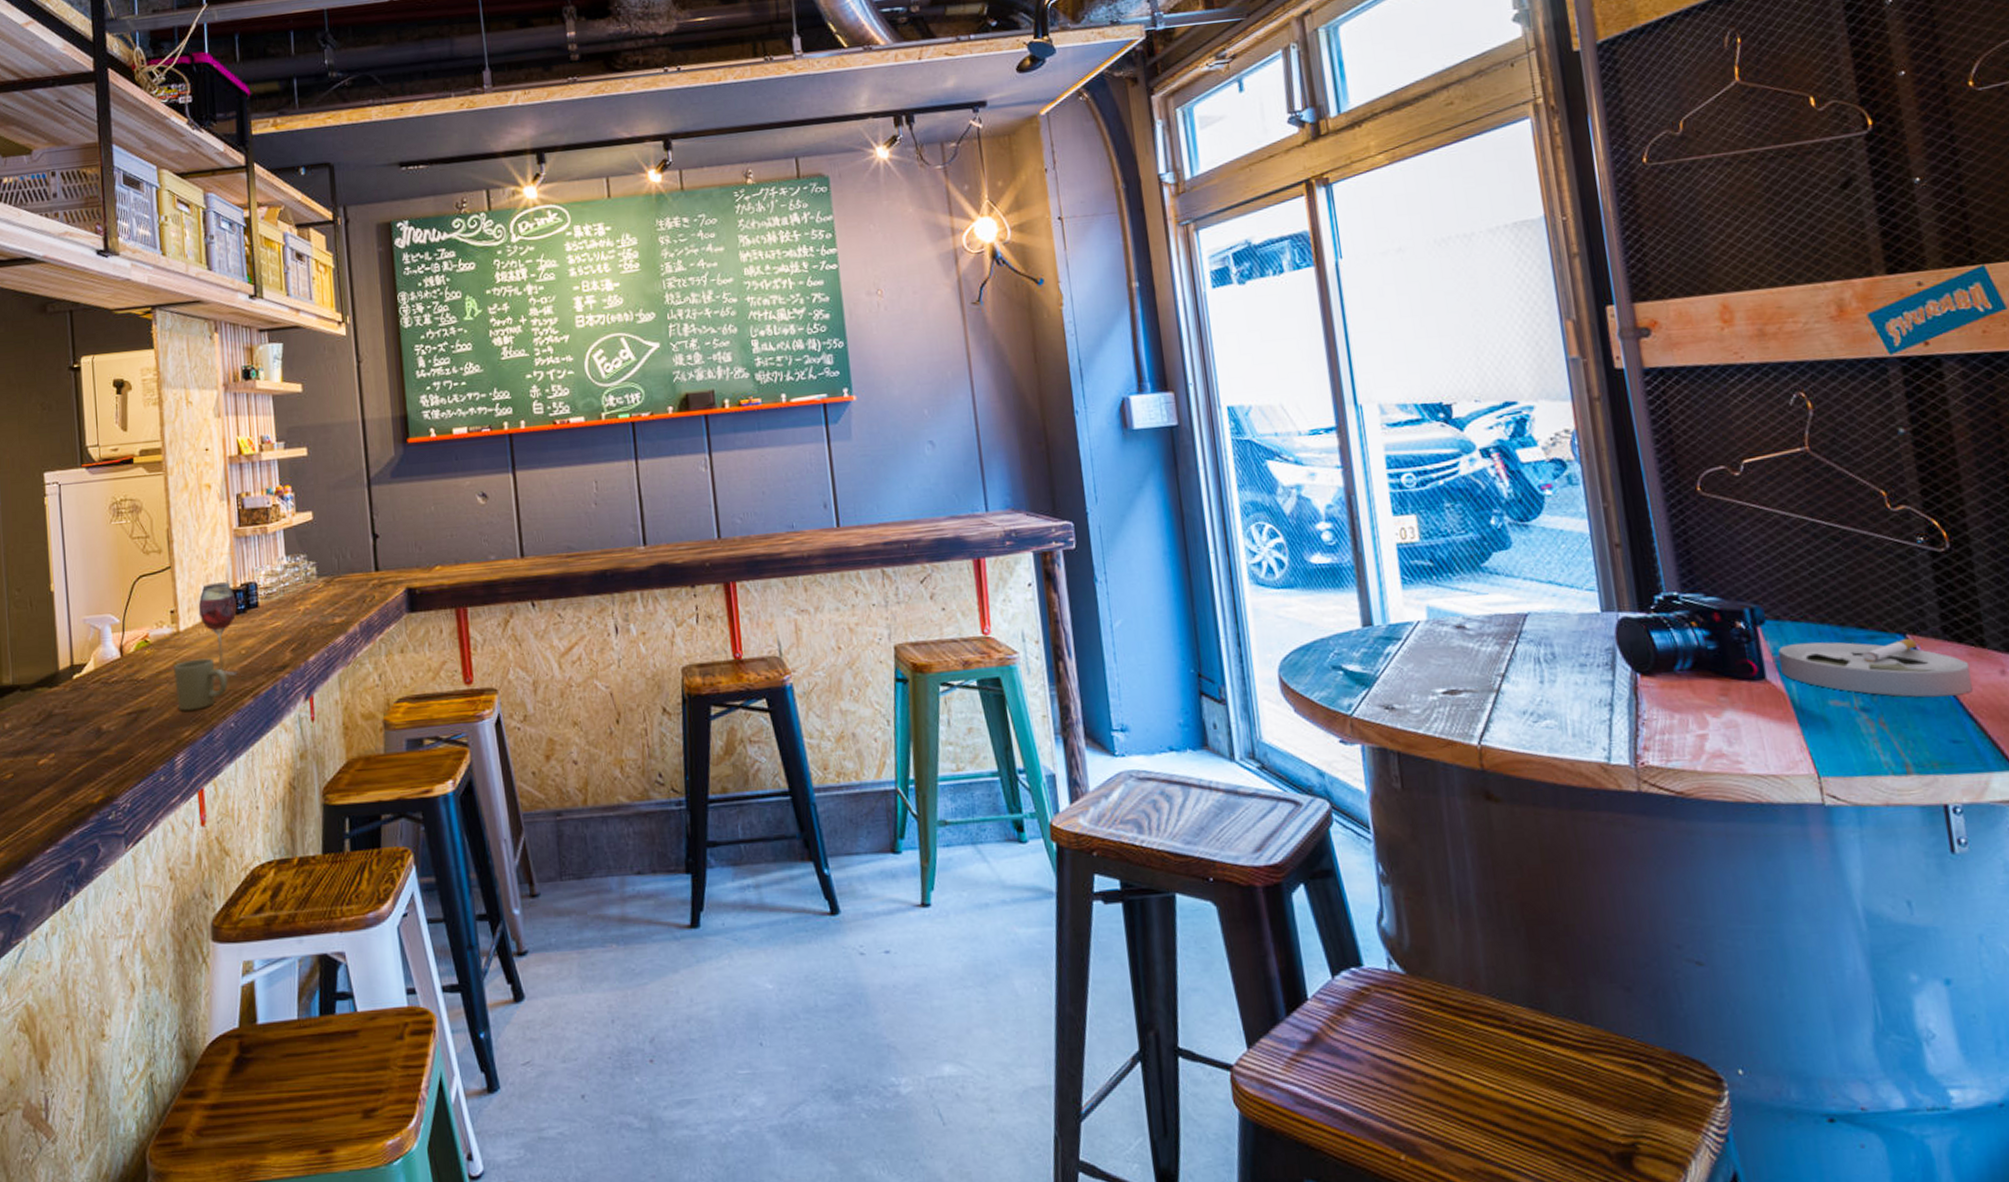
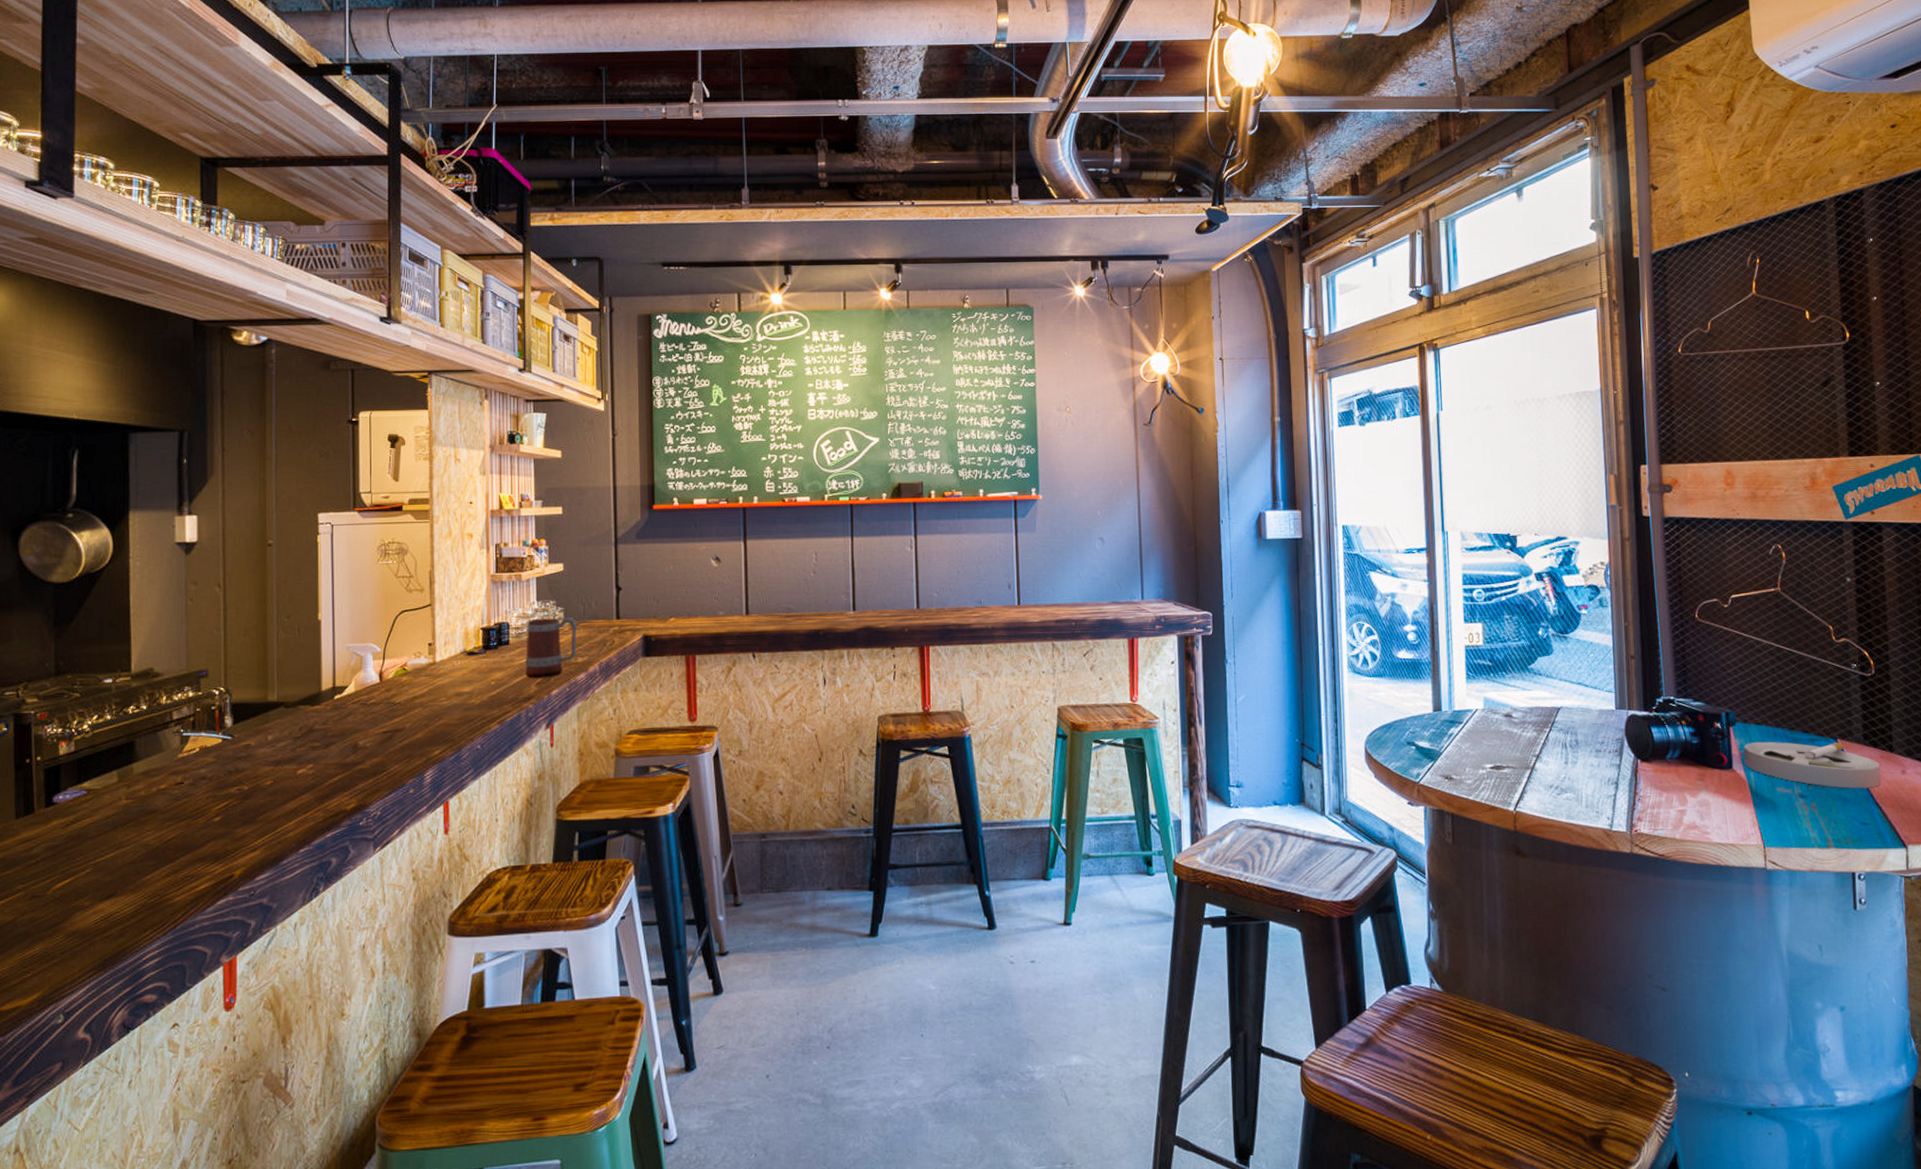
mug: present [174,658,228,713] -> none [428,687,477,734]
wineglass: present [198,582,238,681] -> none [454,621,489,707]
beer mug: none [276,571,333,645] -> present [526,616,577,679]

